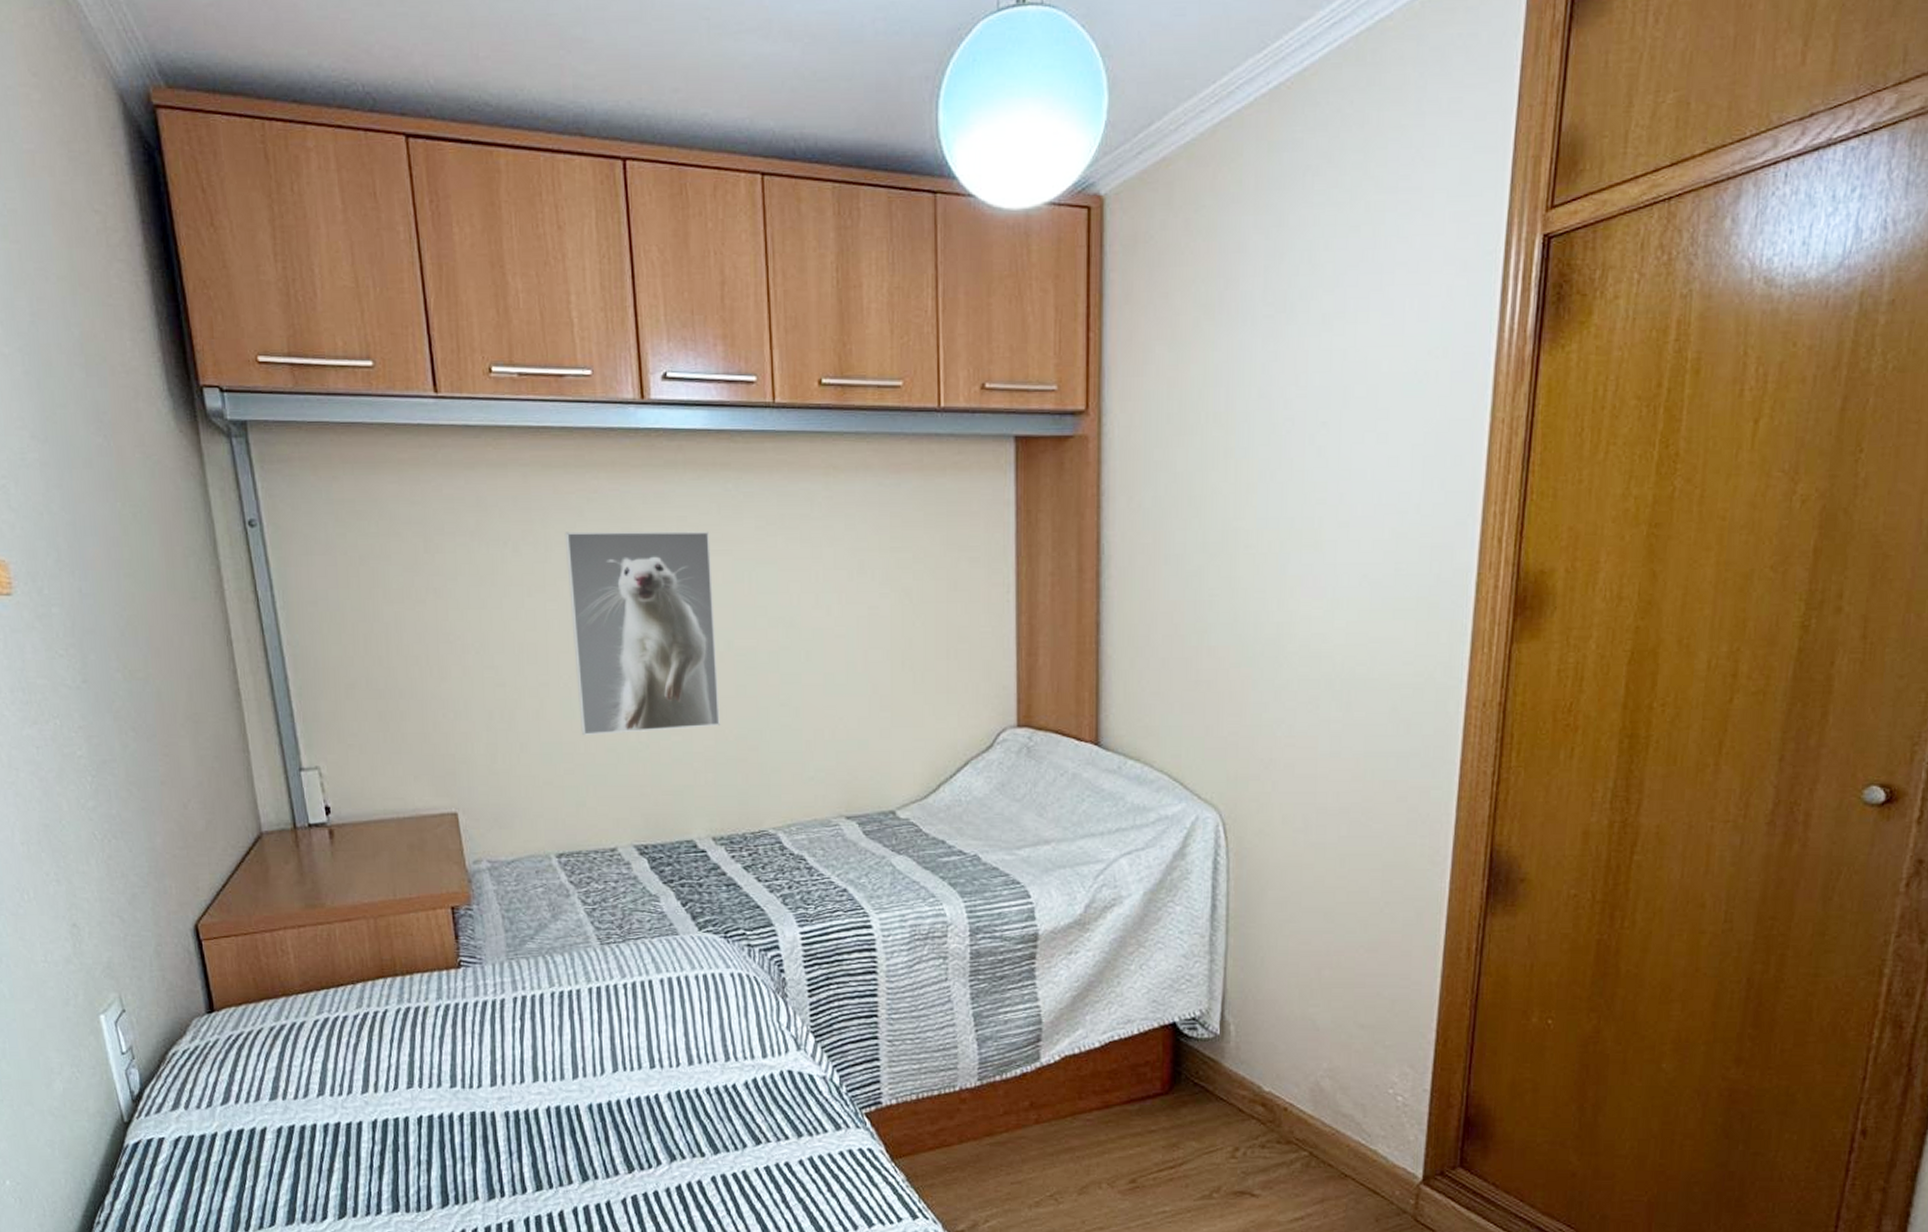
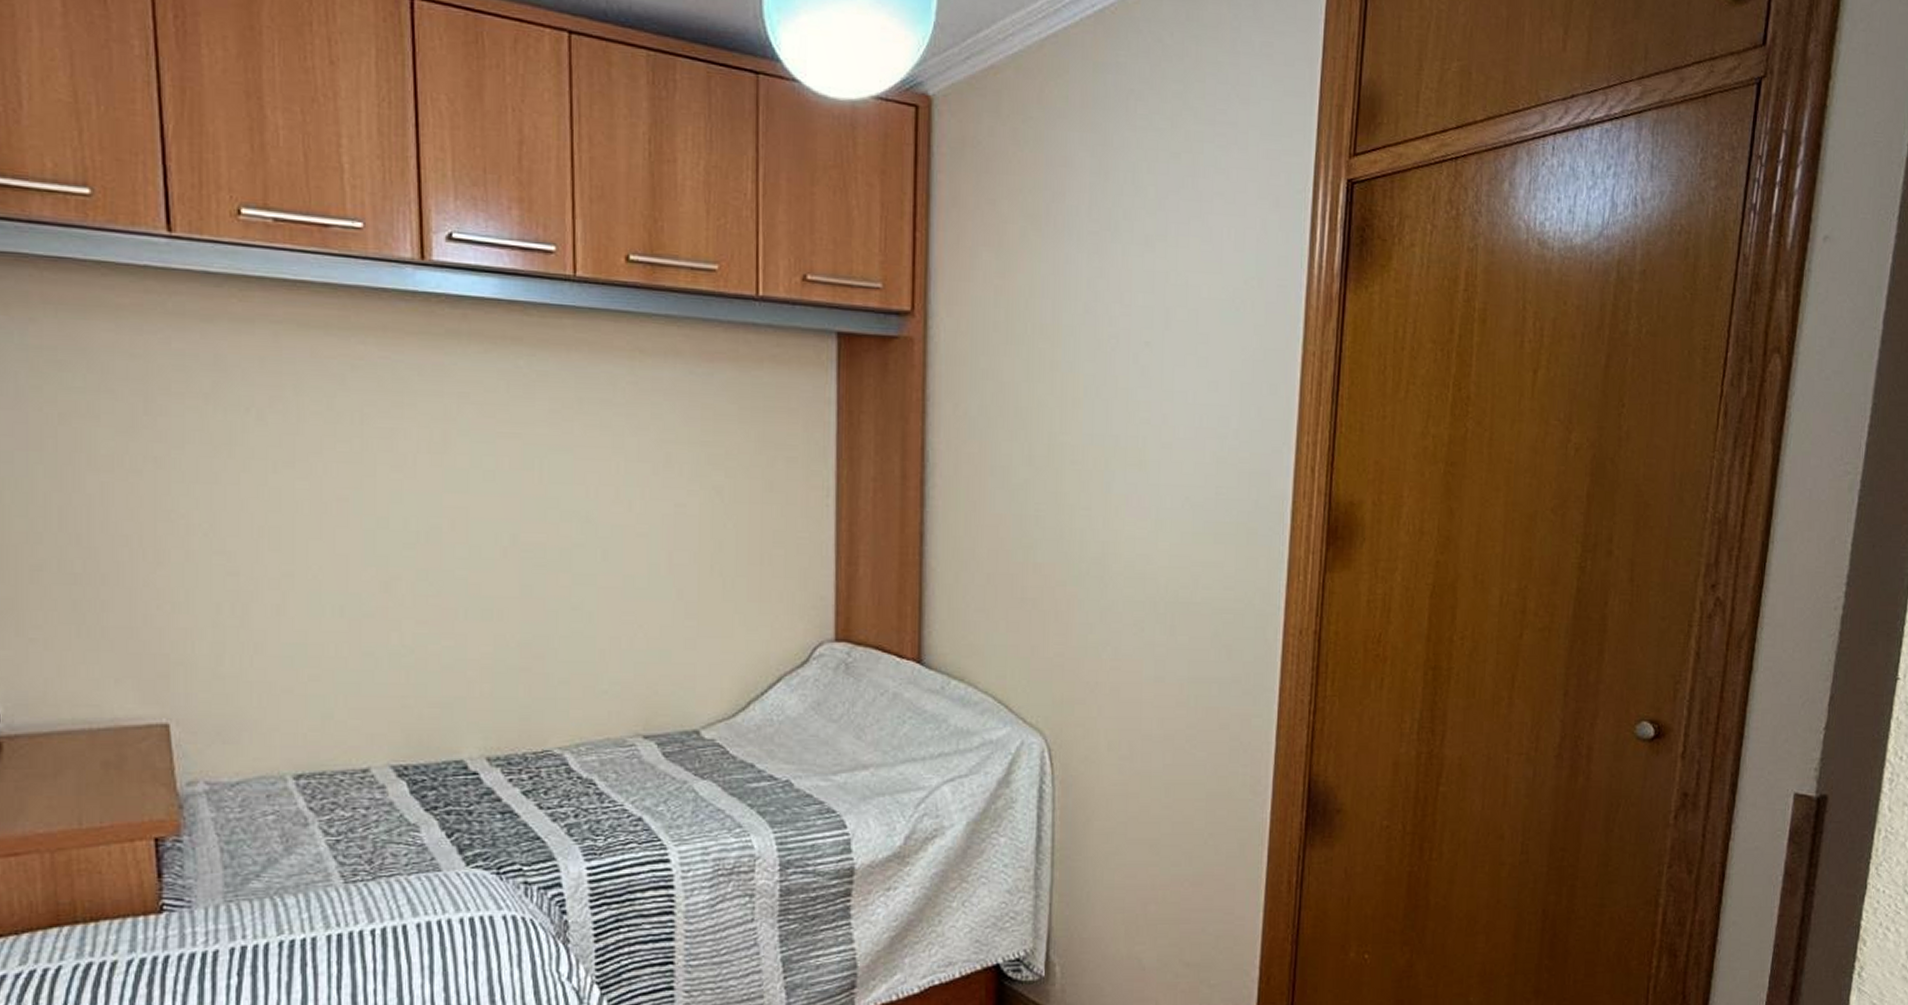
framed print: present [564,531,720,736] -> none [321,401,501,637]

